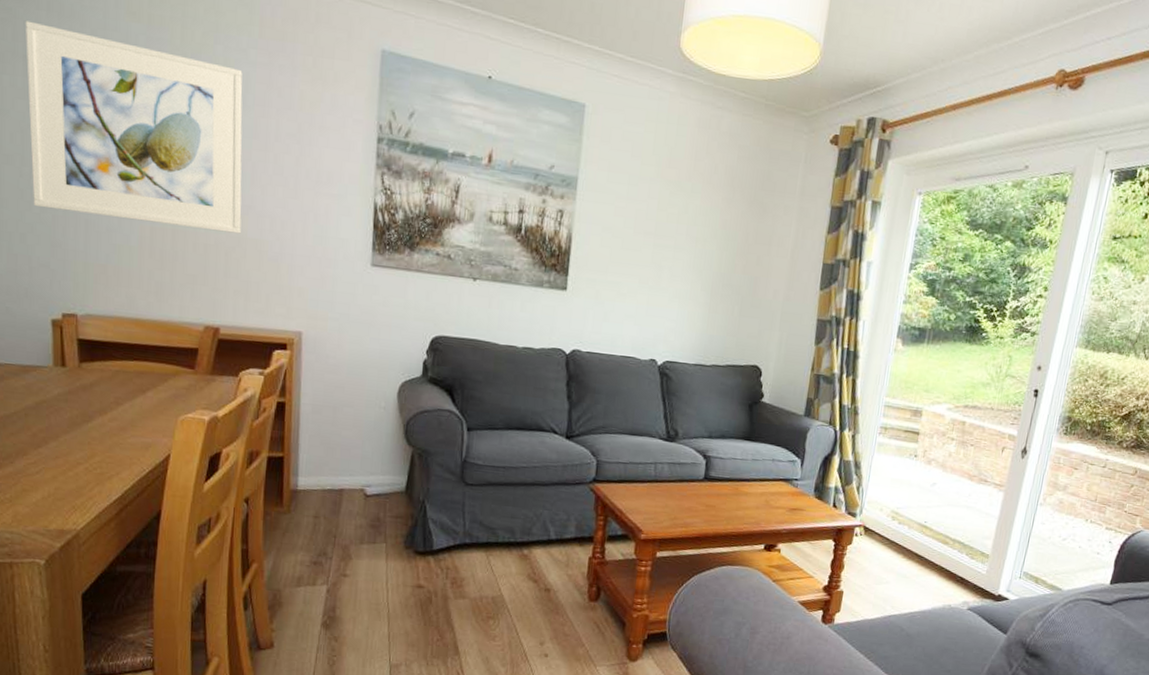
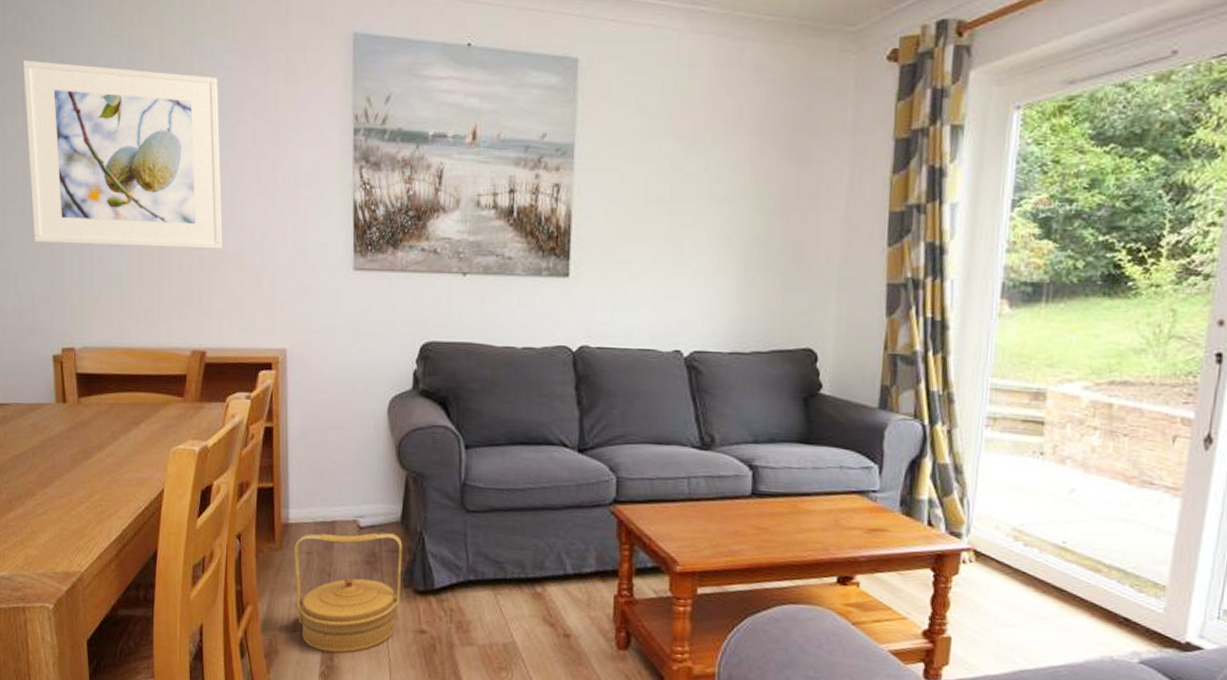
basket: none [301,499,406,606] -> present [293,532,403,653]

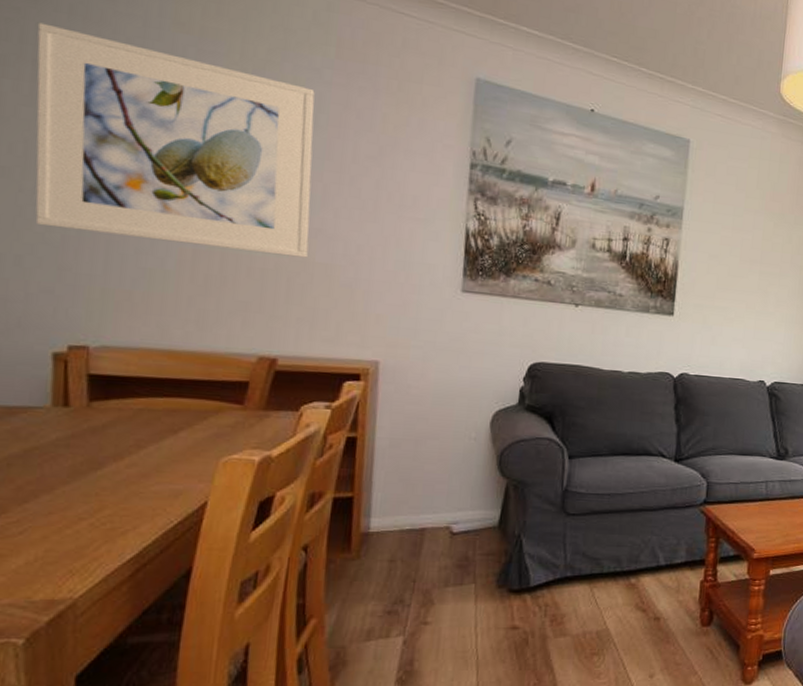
basket: present [293,532,403,653] -> none [373,537,499,657]

